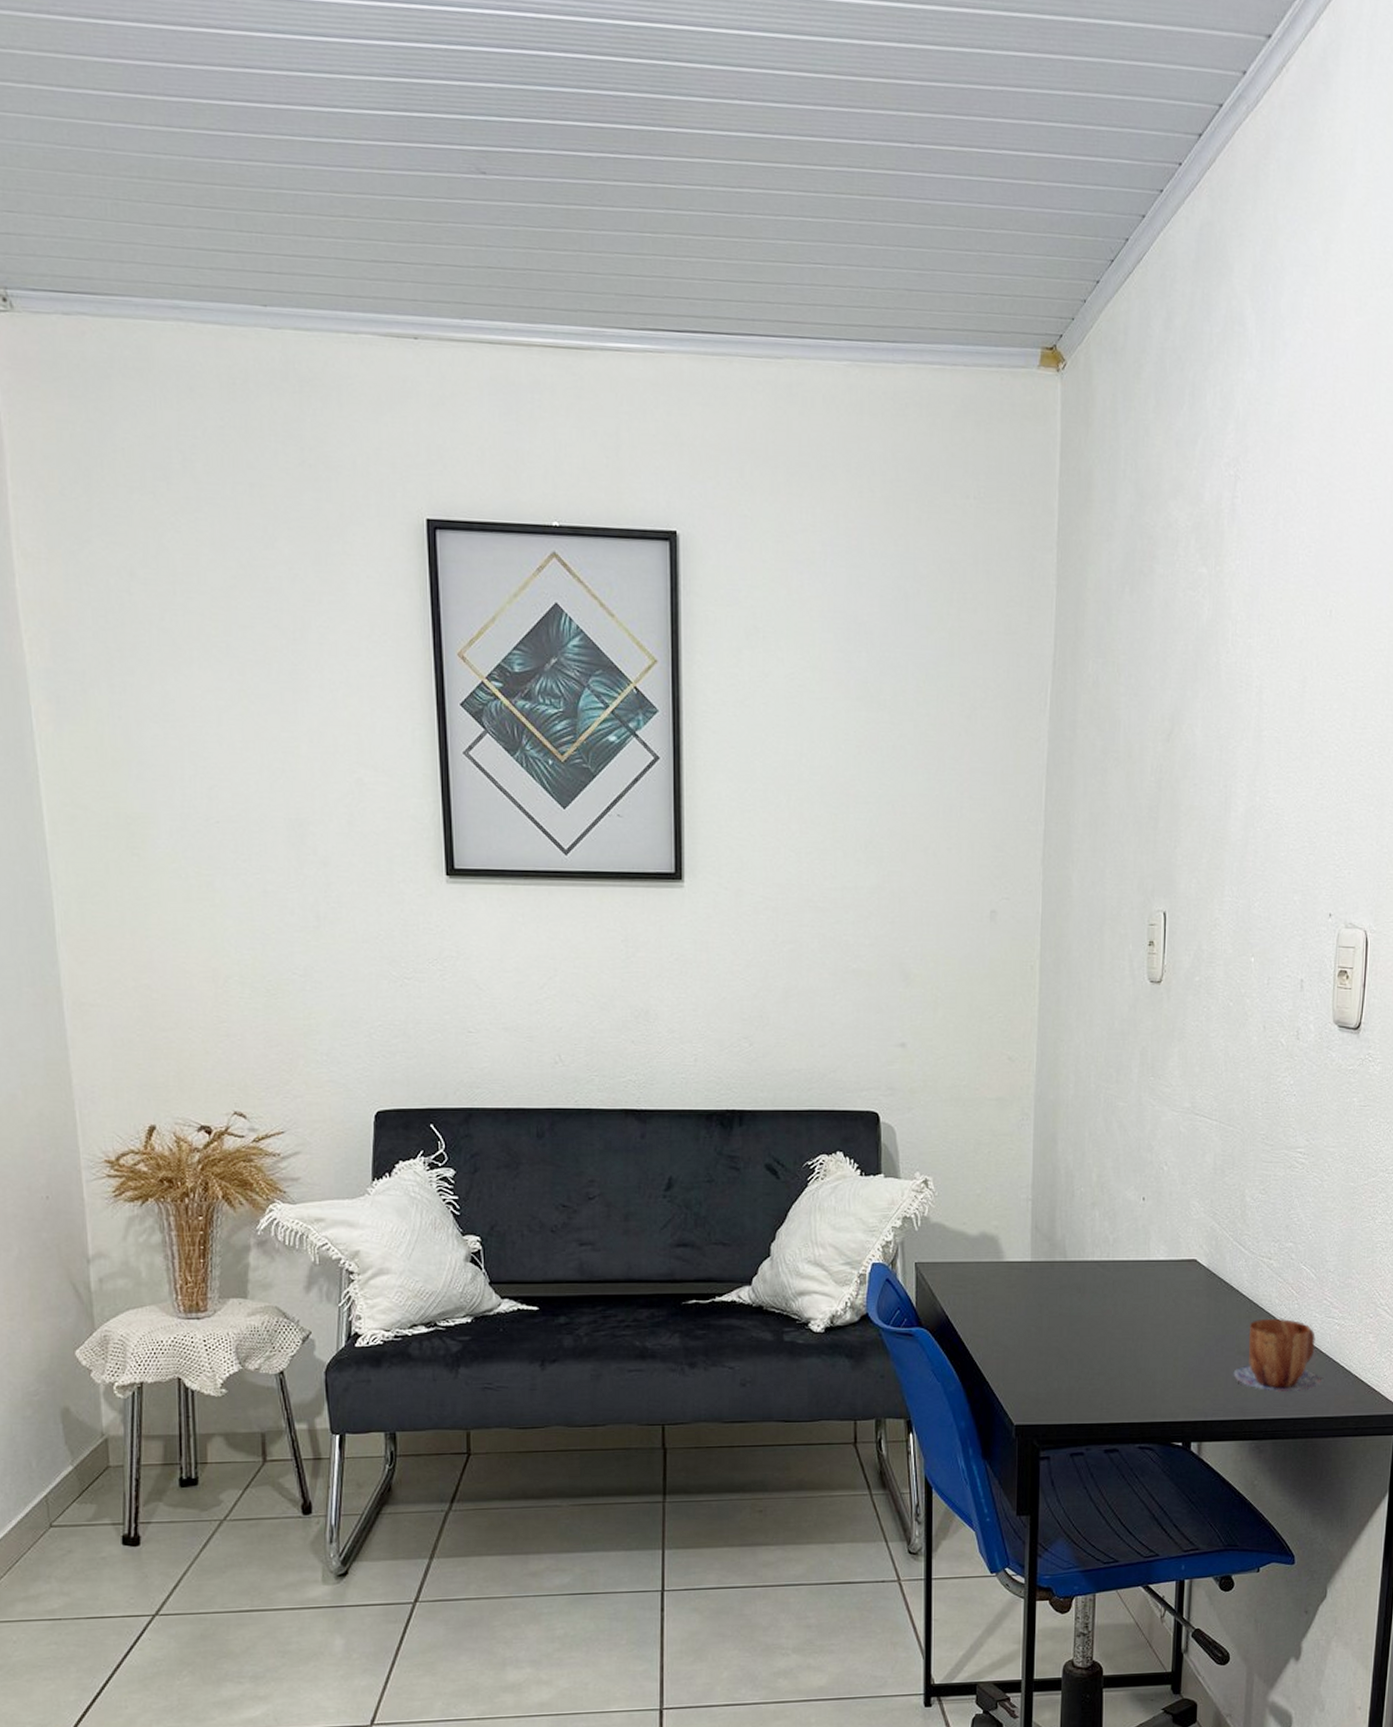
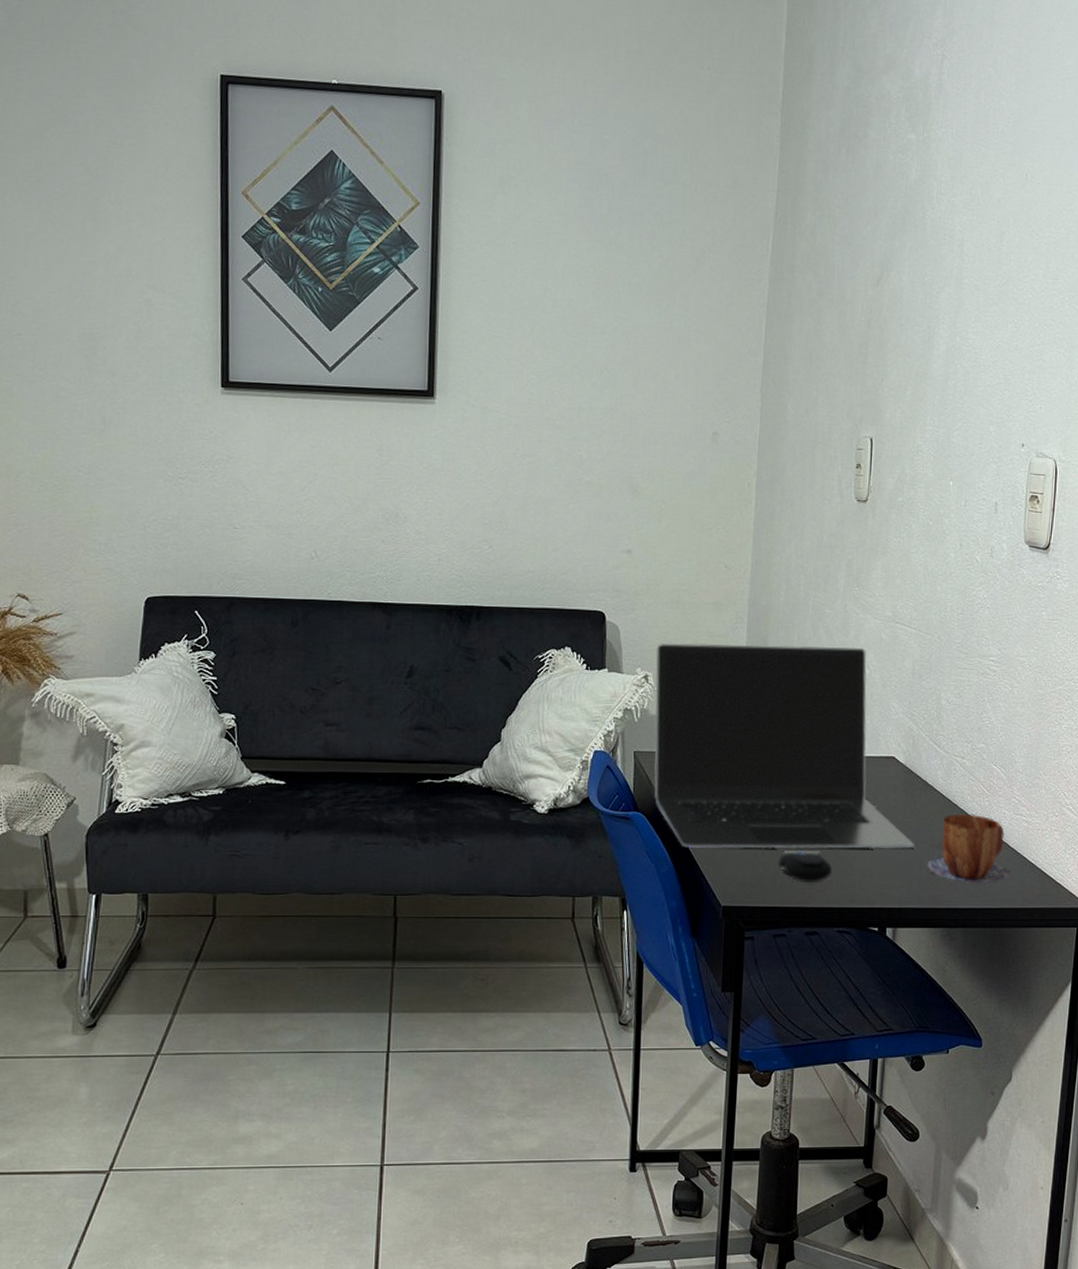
laptop: none [935,1142,1220,1364] -> present [654,643,915,849]
computer mouse: none [1073,1365,1132,1397] -> present [778,852,833,882]

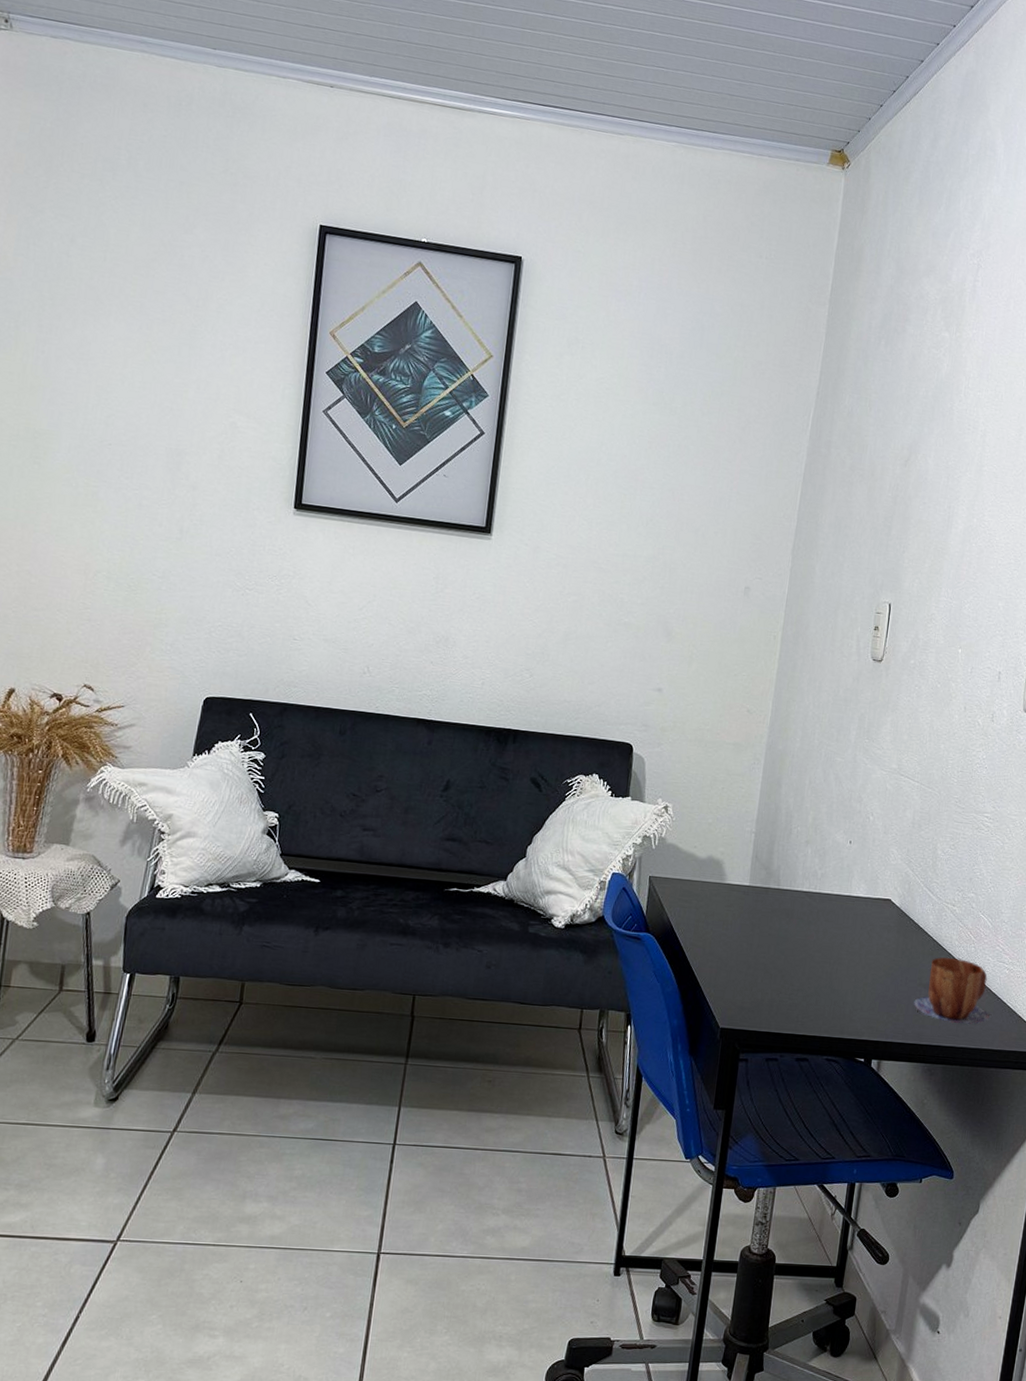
laptop: present [654,643,915,849] -> none [665,777,904,986]
computer mouse: present [778,852,833,882] -> none [775,982,826,1012]

